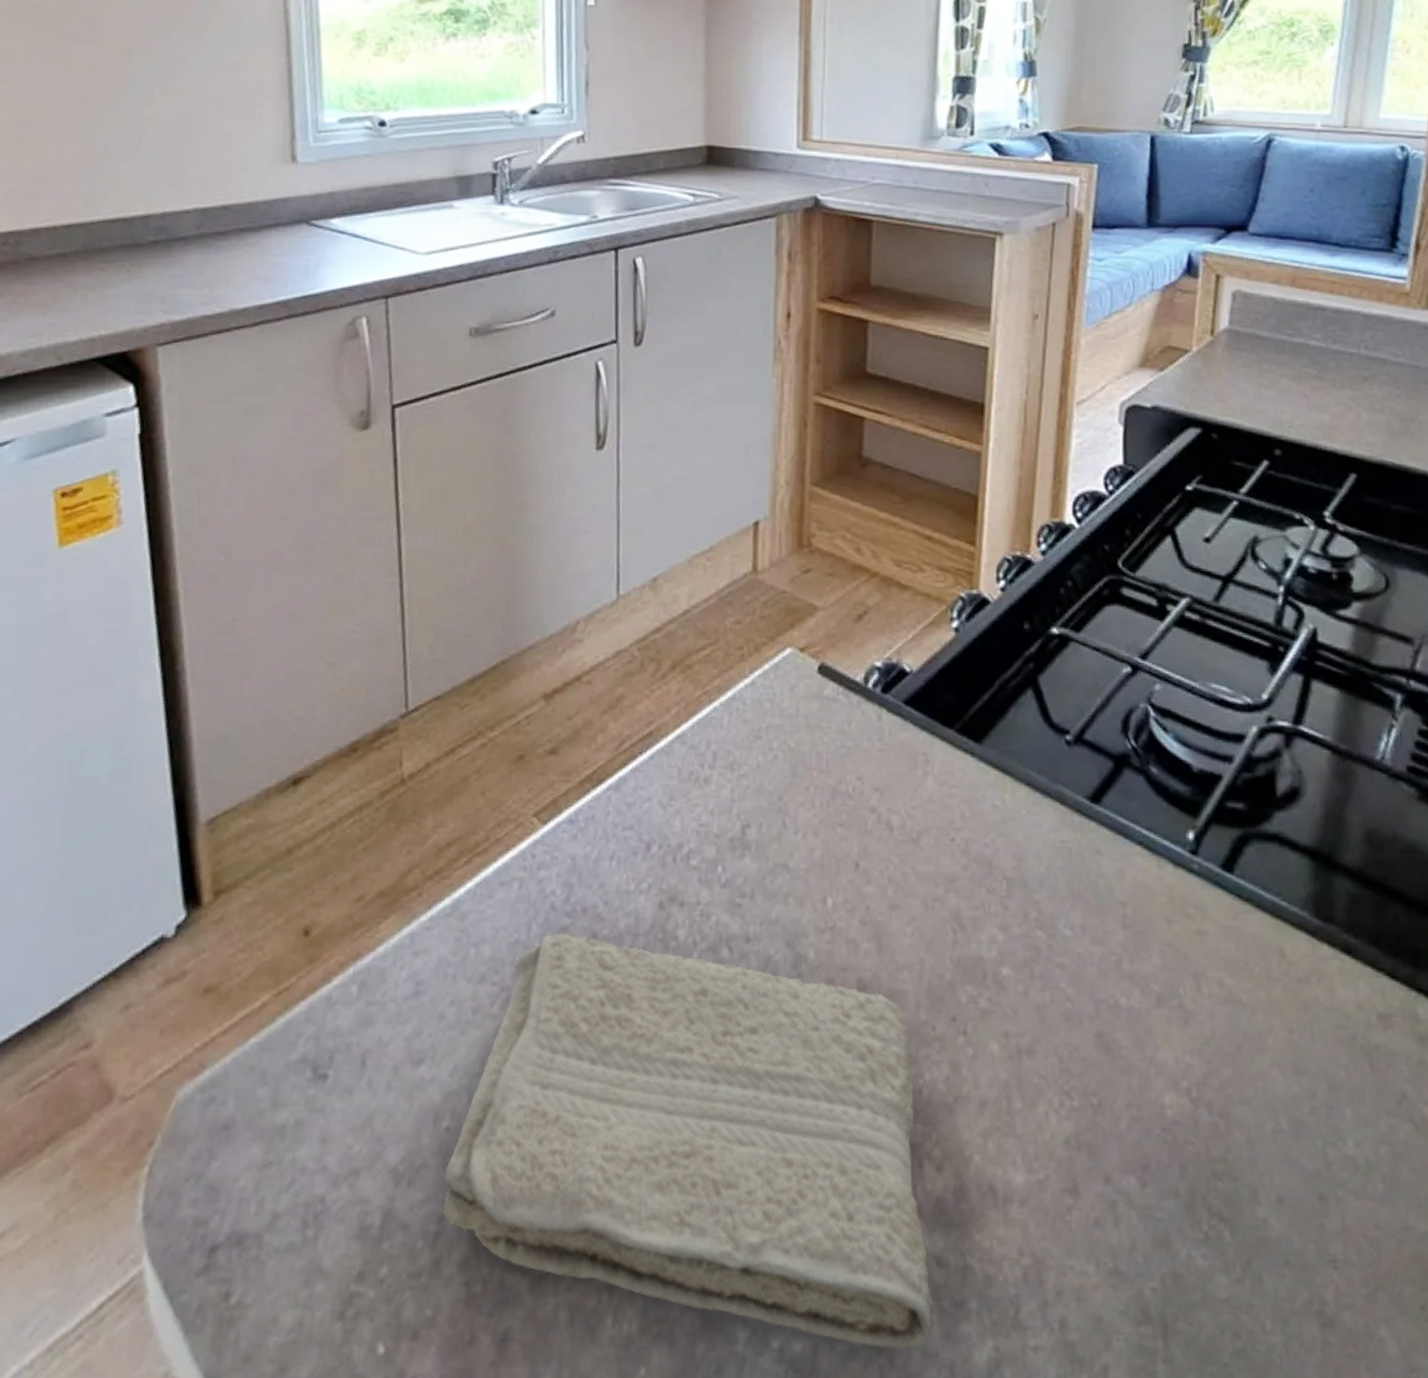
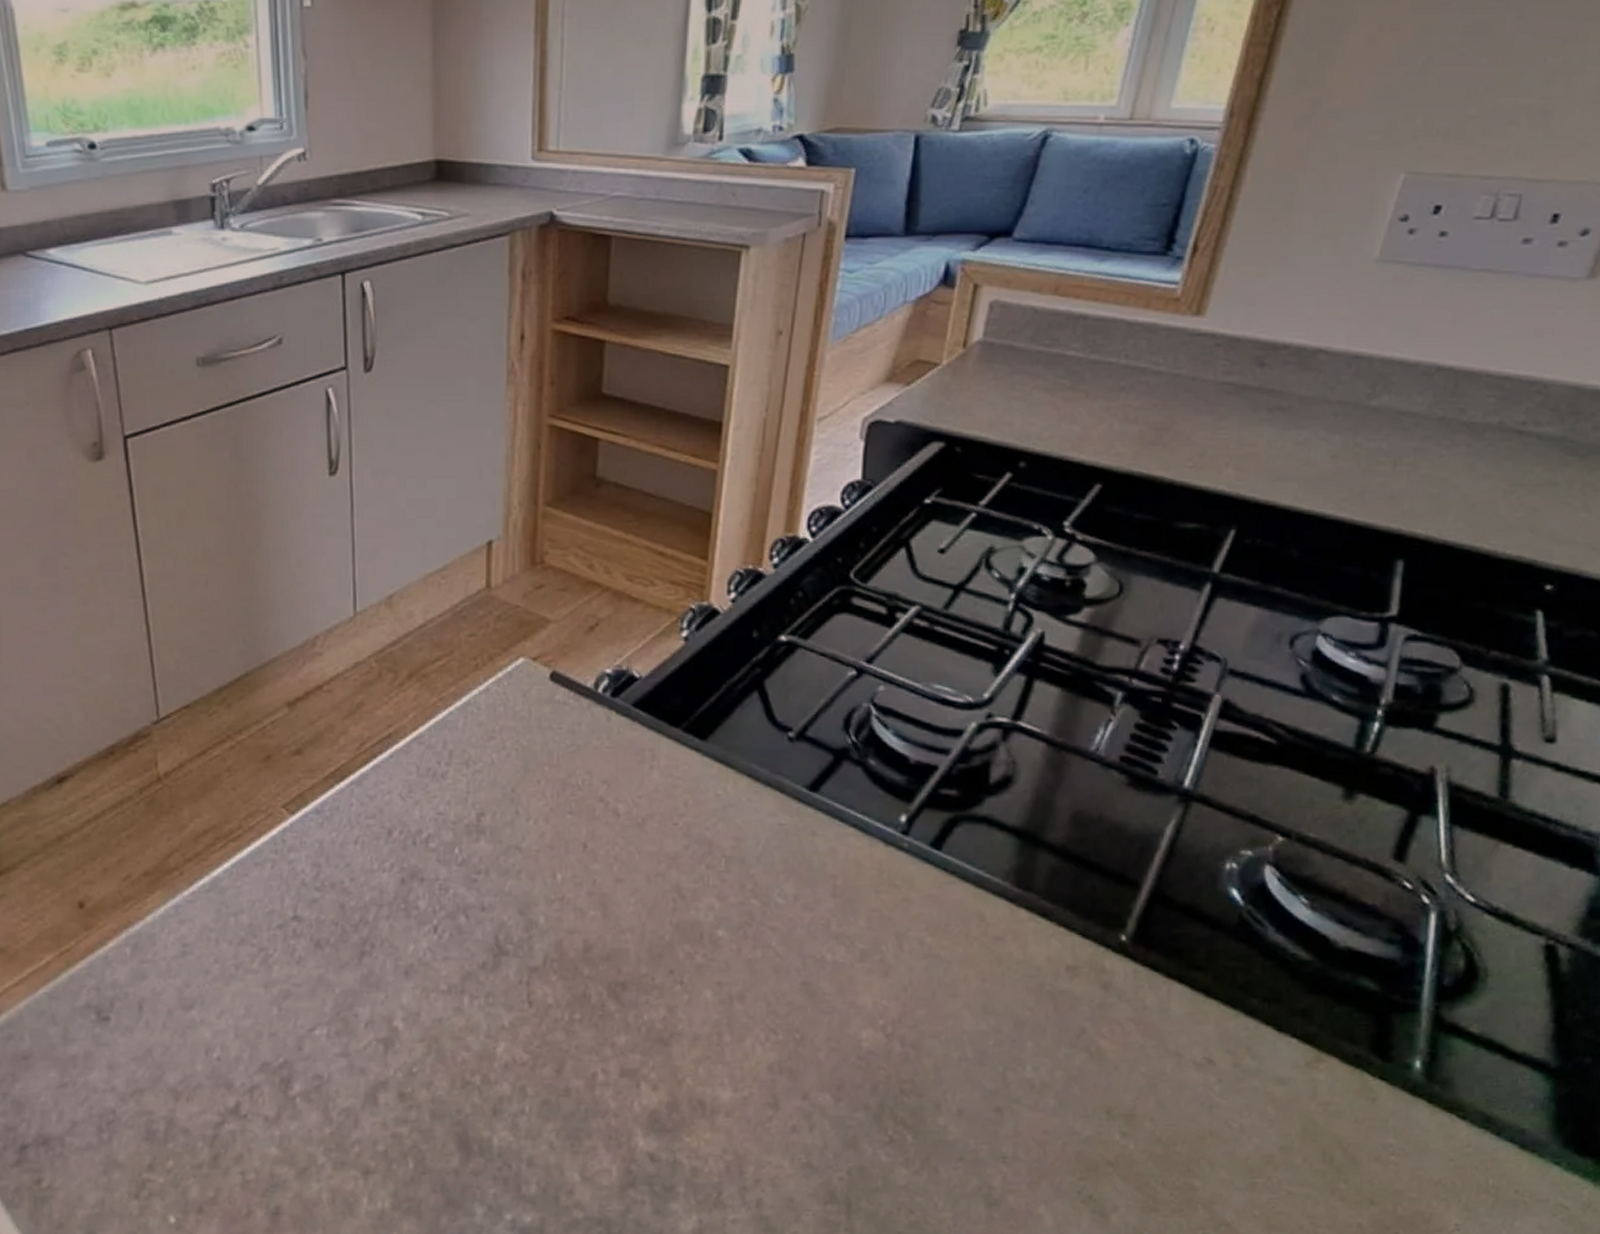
washcloth: present [442,932,933,1348] -> none [216,904,646,1220]

